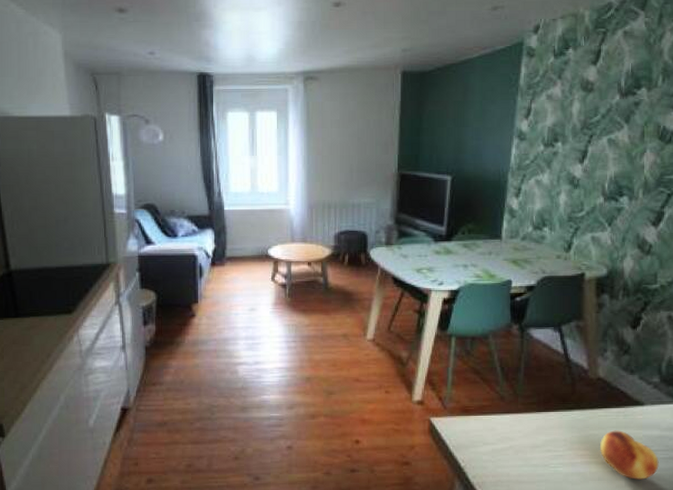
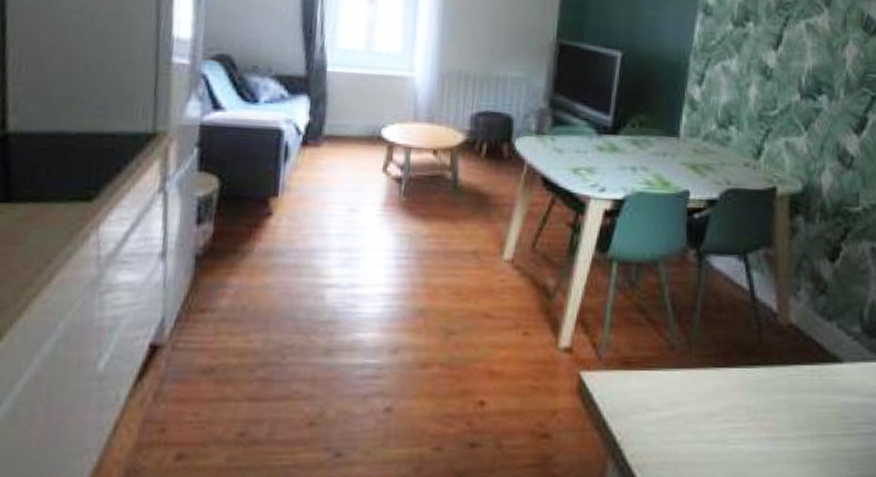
fruit: present [600,430,659,480] -> none [790,395,859,462]

